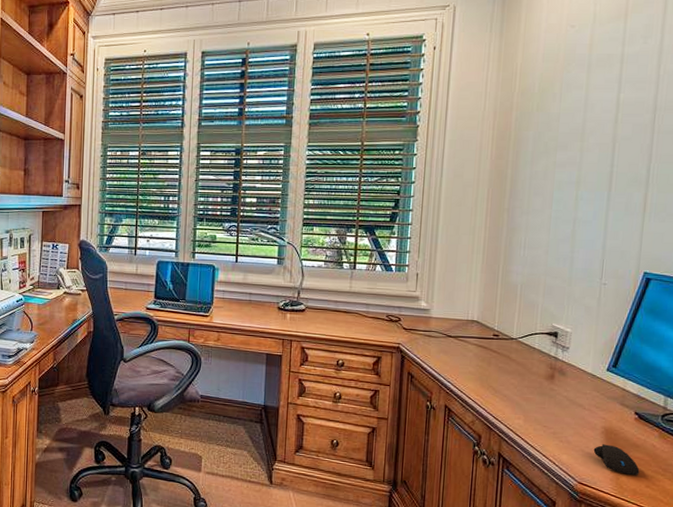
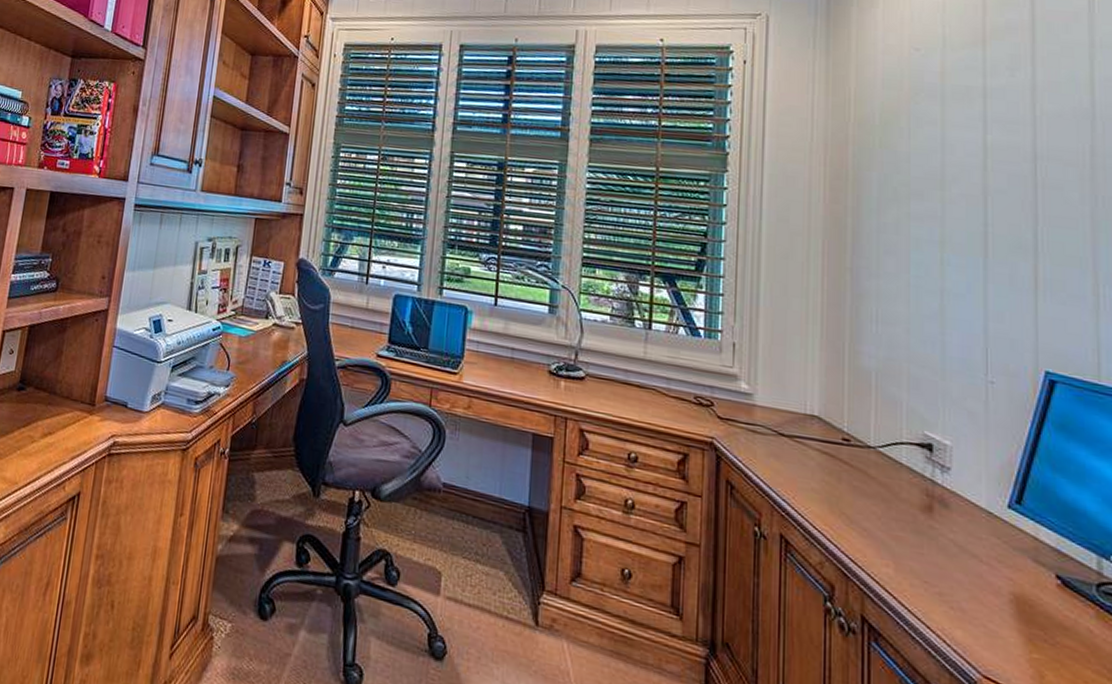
computer mouse: present [593,444,640,475] -> none [1000,619,1074,675]

